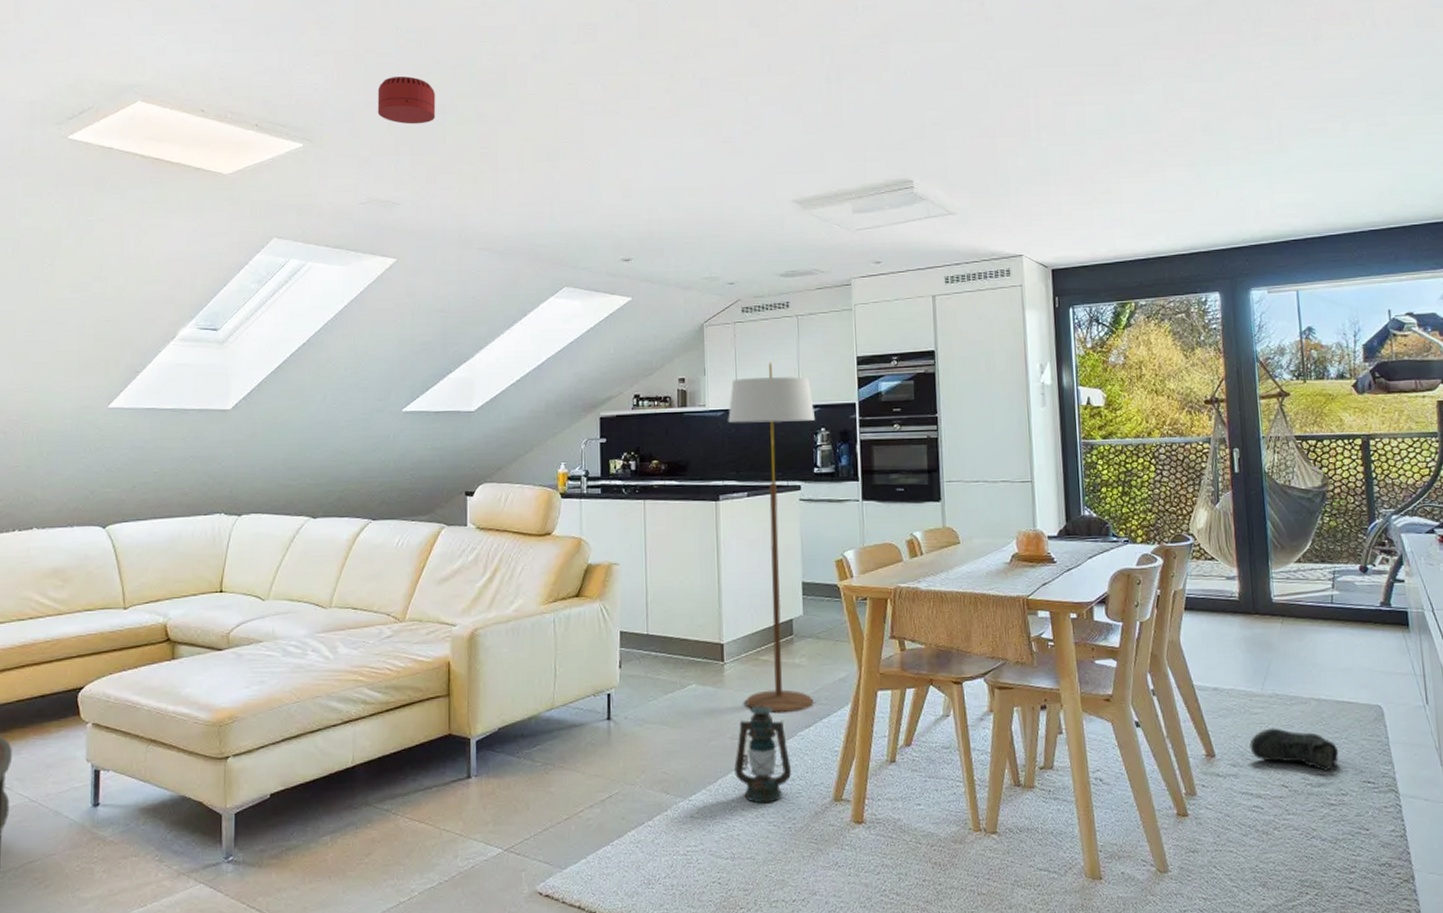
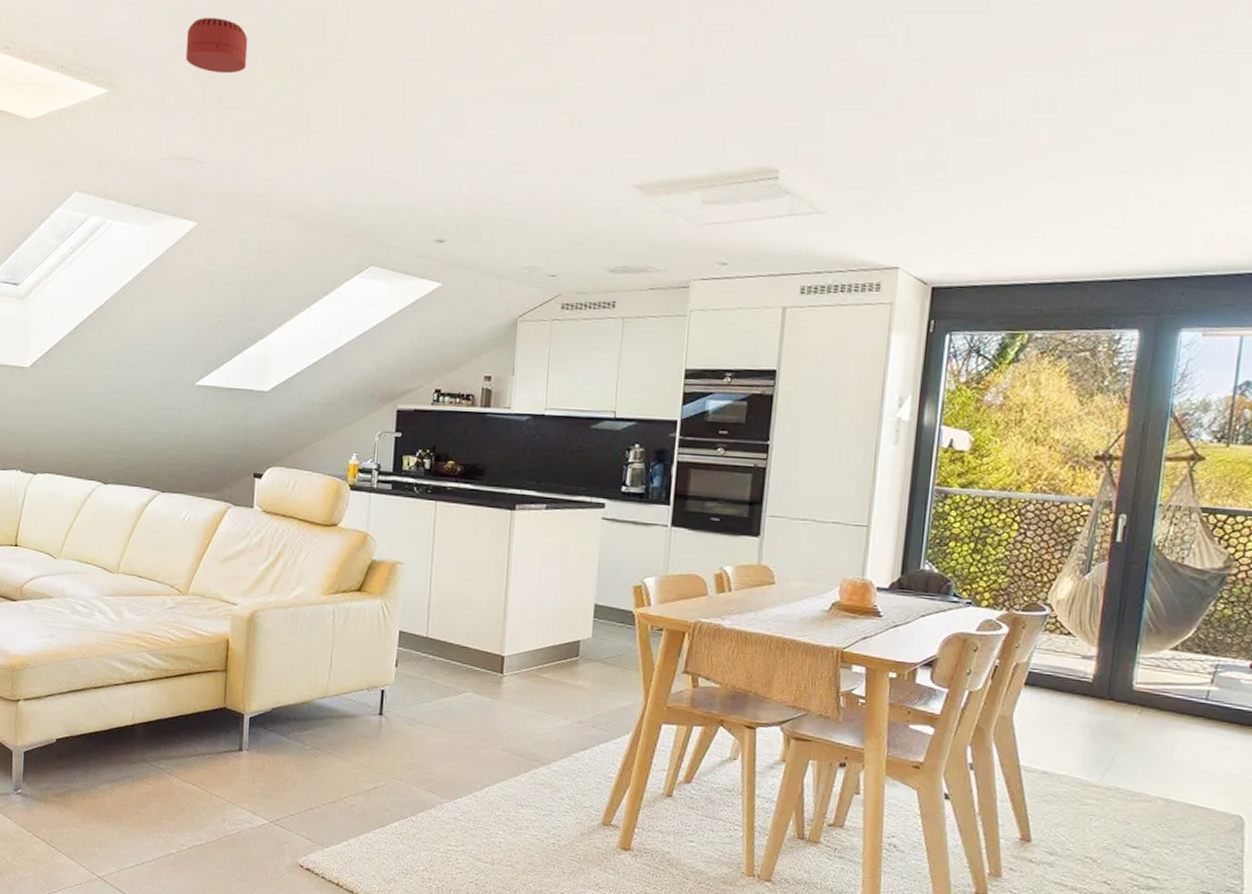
floor lamp: present [728,362,816,714] -> none [521,367,631,734]
lantern: present [734,706,791,804] -> none [503,722,561,818]
sneaker: present [1249,728,1339,771] -> none [1073,821,1180,875]

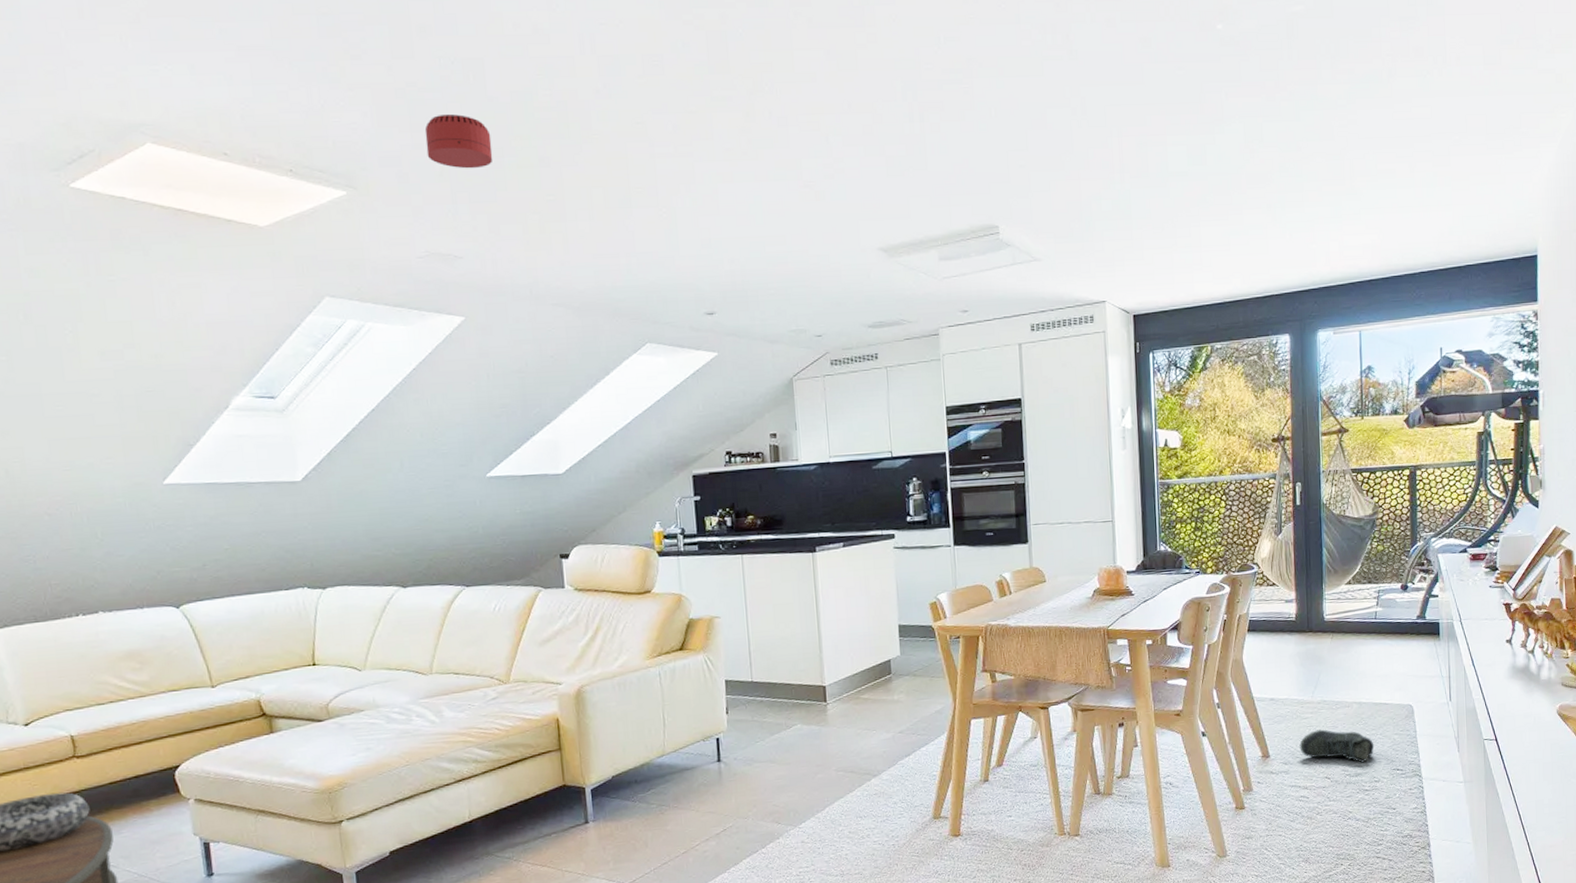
sneaker: none [1073,821,1180,875] -> present [1299,729,1375,763]

